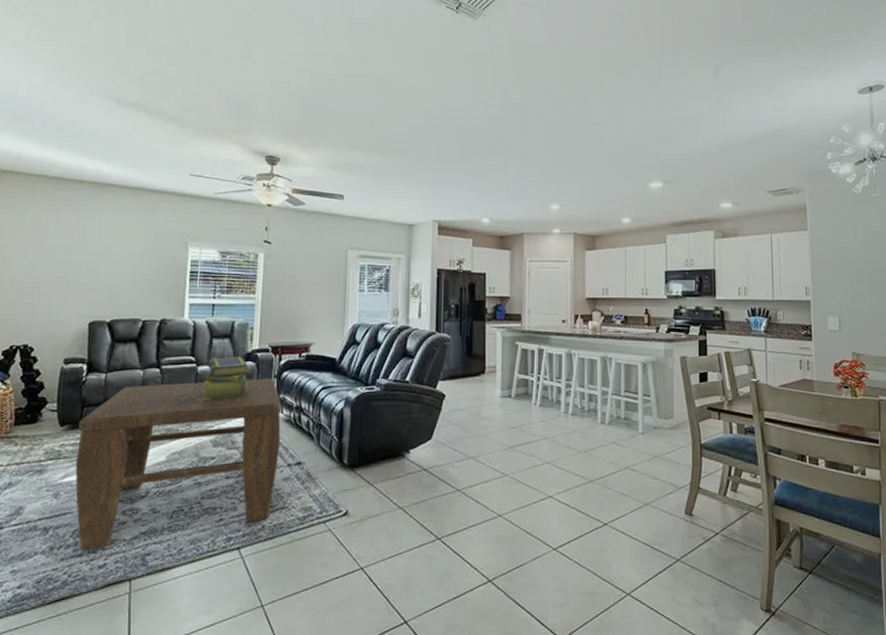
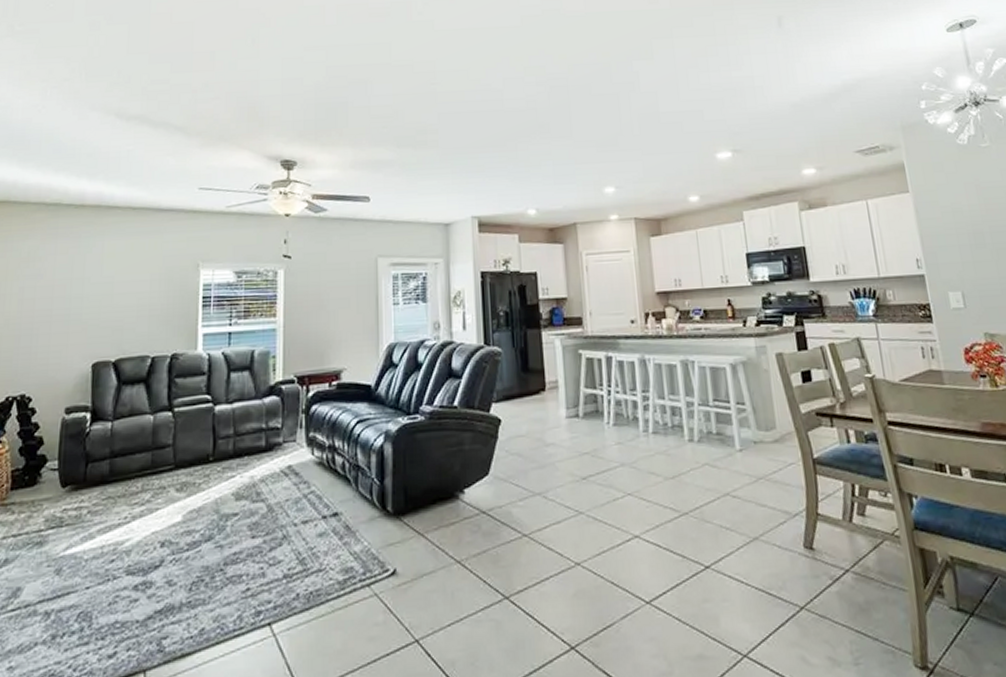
coffee table: present [75,379,282,551] -> none [79,415,312,638]
stack of books: present [202,356,252,400] -> none [221,390,276,445]

